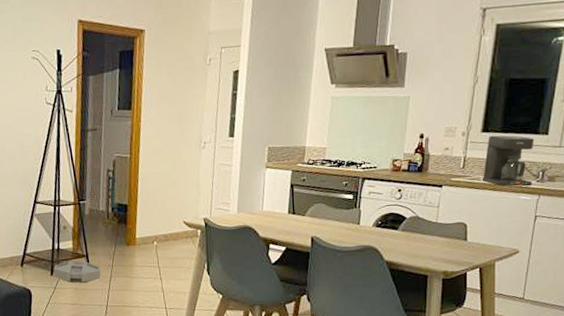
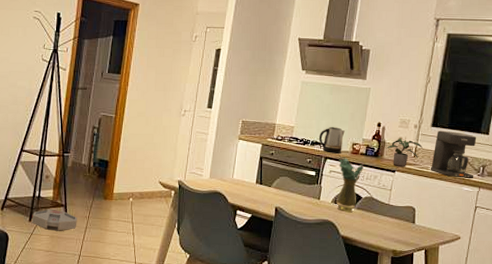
kettle: none [354,143,383,173] -> present [318,126,345,154]
vase: none [378,173,406,236] -> present [336,155,364,213]
potted plant: none [431,148,472,181] -> present [386,138,423,167]

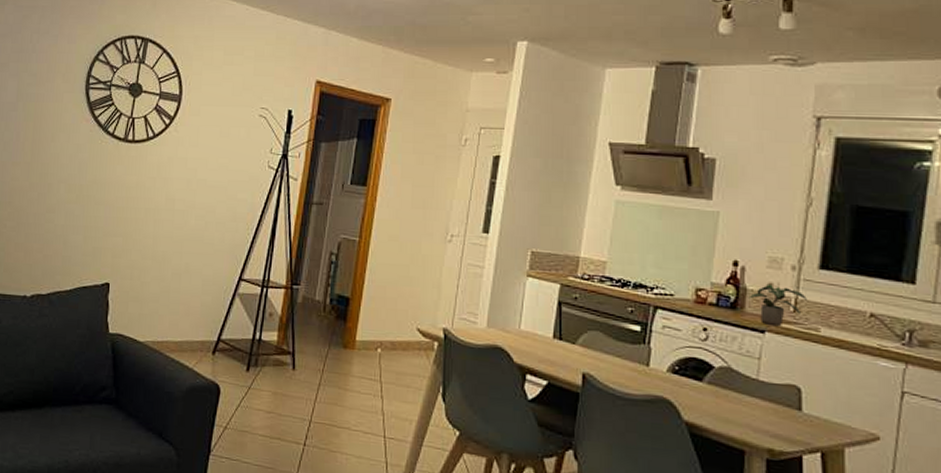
robot vacuum: present [31,209,77,232] -> none [249,357,308,388]
kettle: present [318,126,345,154] -> none [643,263,683,302]
vase: present [336,155,364,213] -> none [674,303,714,388]
coffee maker: present [430,130,477,179] -> none [821,275,896,350]

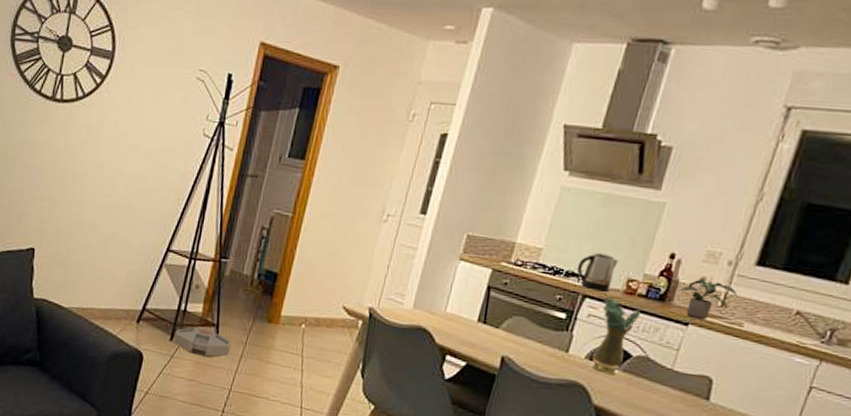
robot vacuum: none [249,357,308,388] -> present [173,328,231,358]
kettle: none [643,263,683,302] -> present [577,252,618,292]
vase: none [674,303,714,388] -> present [592,293,641,375]

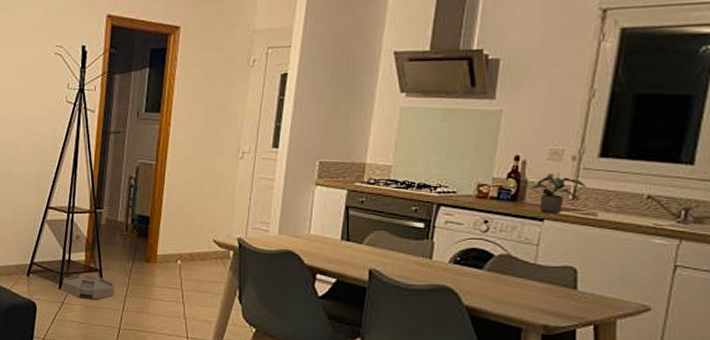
kettle: present [577,252,618,292] -> none [427,163,466,199]
vase: present [592,293,641,375] -> none [456,200,495,276]

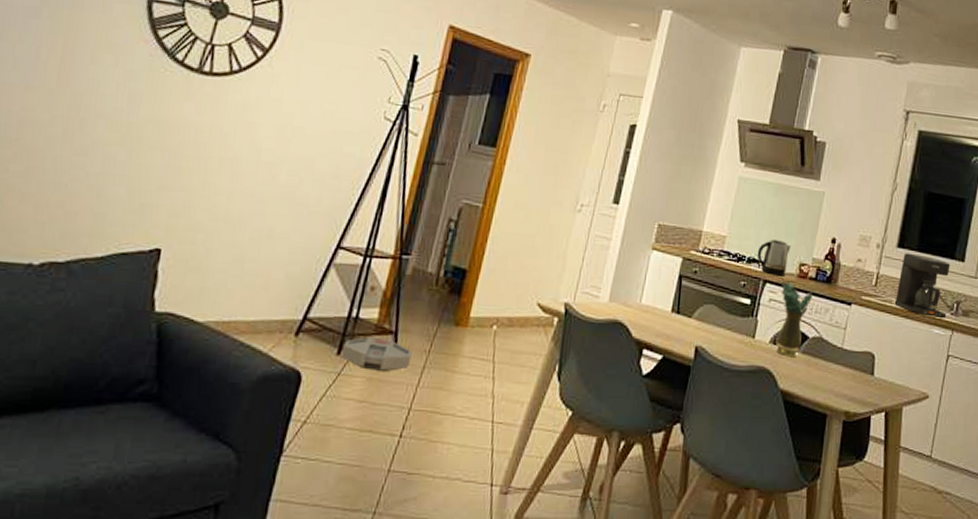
kettle: none [427,163,466,199] -> present [757,239,791,276]
vase: none [456,200,495,276] -> present [775,278,813,358]
potted plant: present [529,175,586,214] -> none [841,260,886,299]
coffee maker: none [599,162,674,228] -> present [894,253,950,319]

